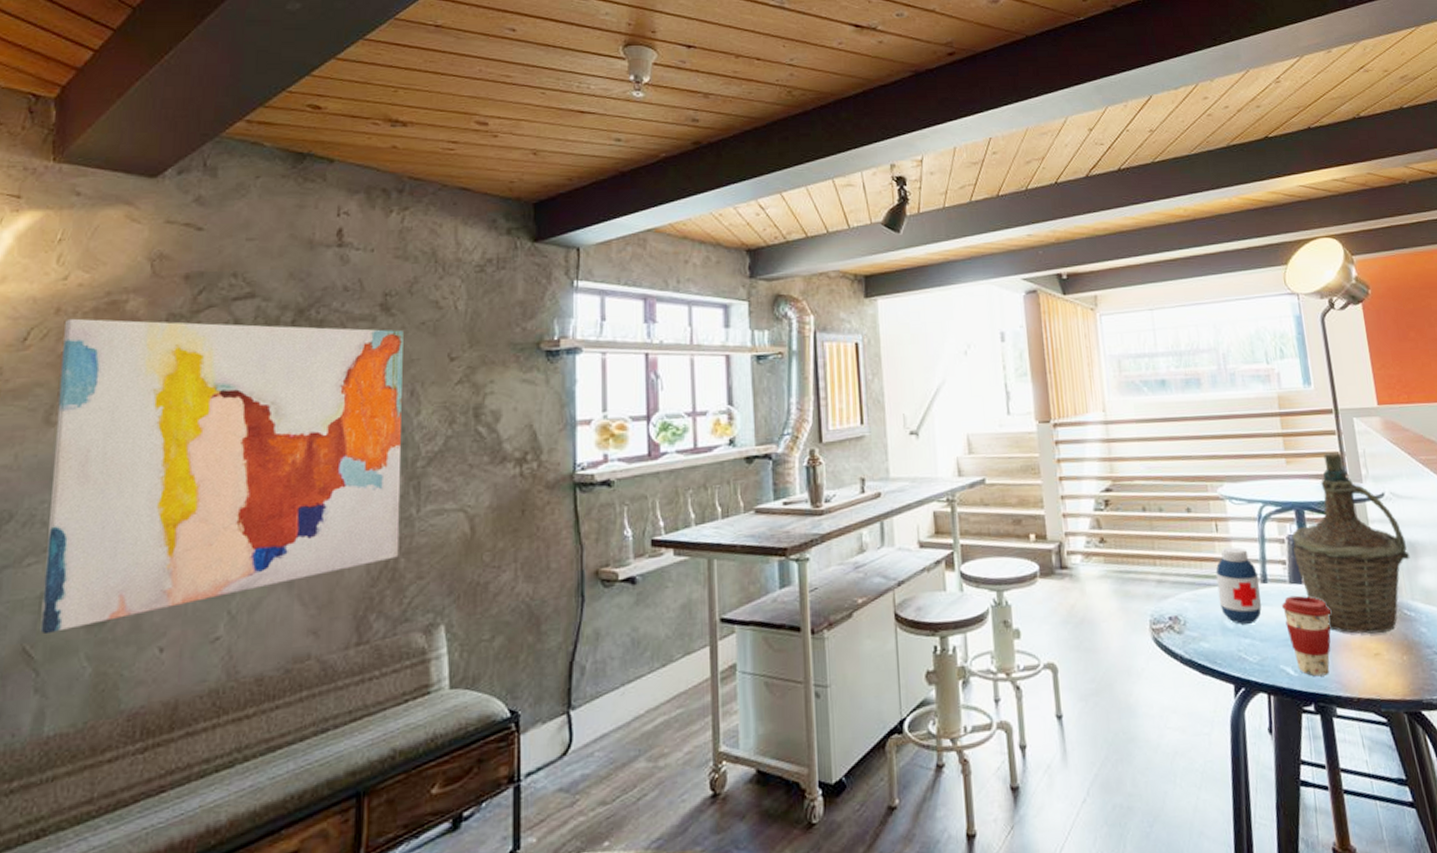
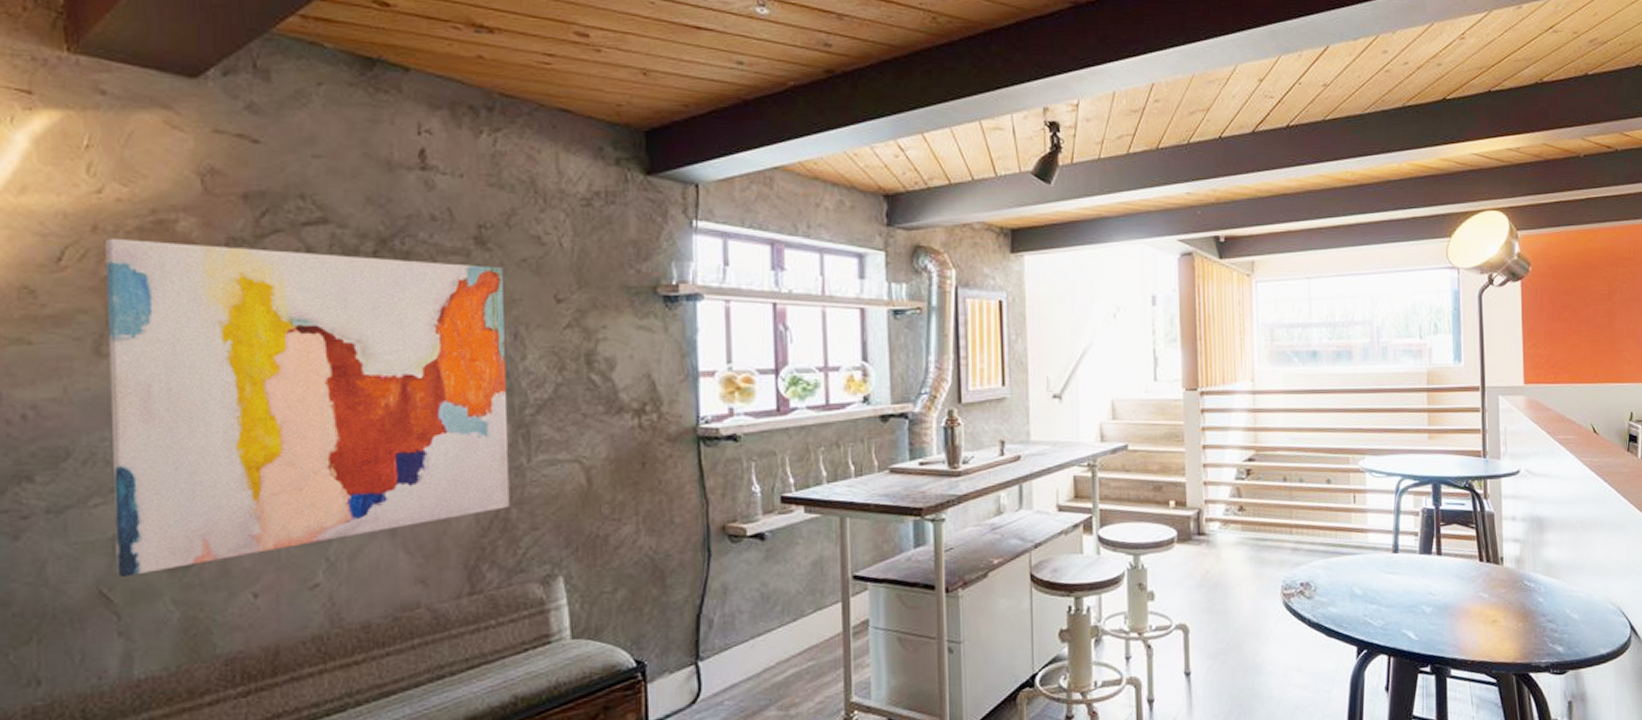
medicine bottle: present [1215,547,1262,625] -> none [1349,518,1391,591]
coffee cup: present [1281,595,1331,677] -> none [1409,565,1455,641]
bottle: present [1292,452,1410,634] -> none [1426,429,1537,603]

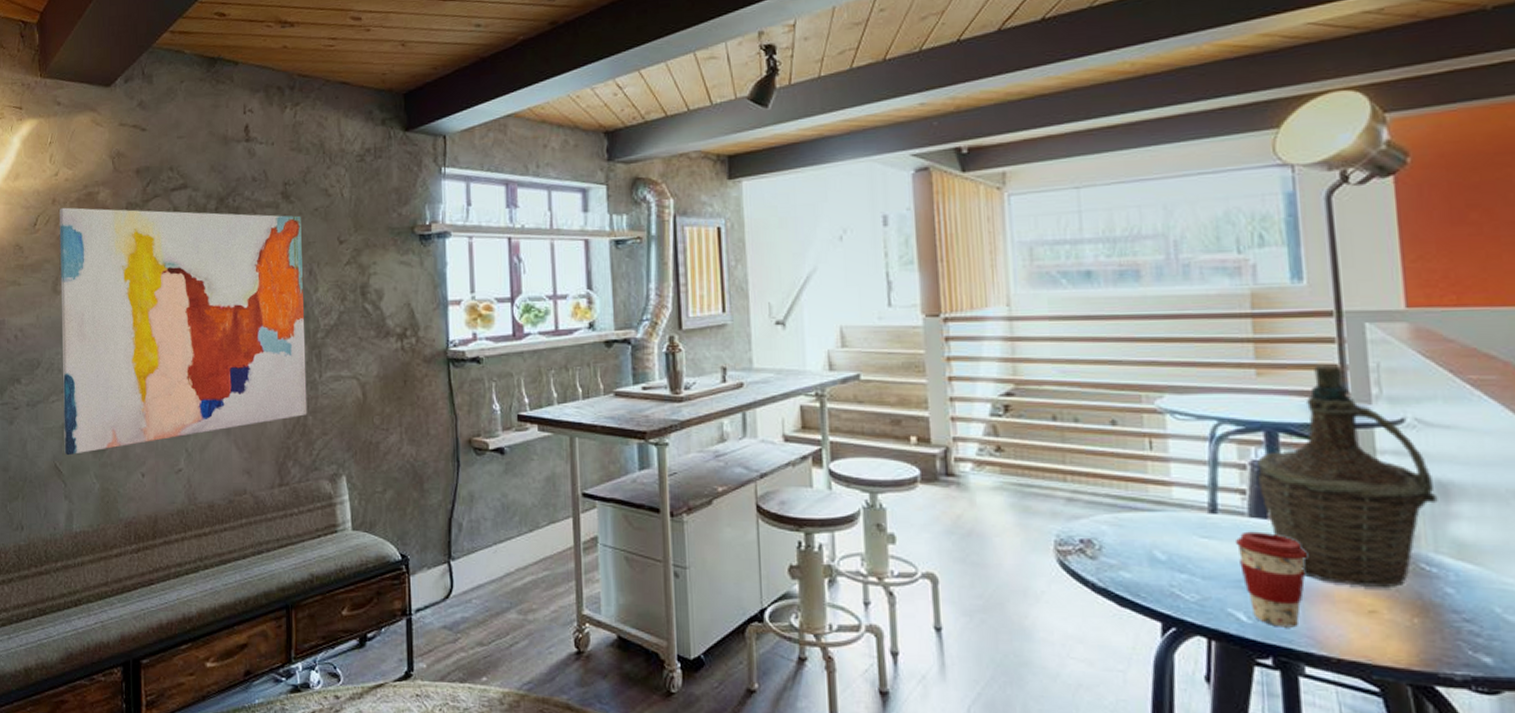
coffee cup: none [1409,565,1455,641] -> present [1234,531,1307,628]
bottle: none [1426,429,1537,603] -> present [1257,364,1438,589]

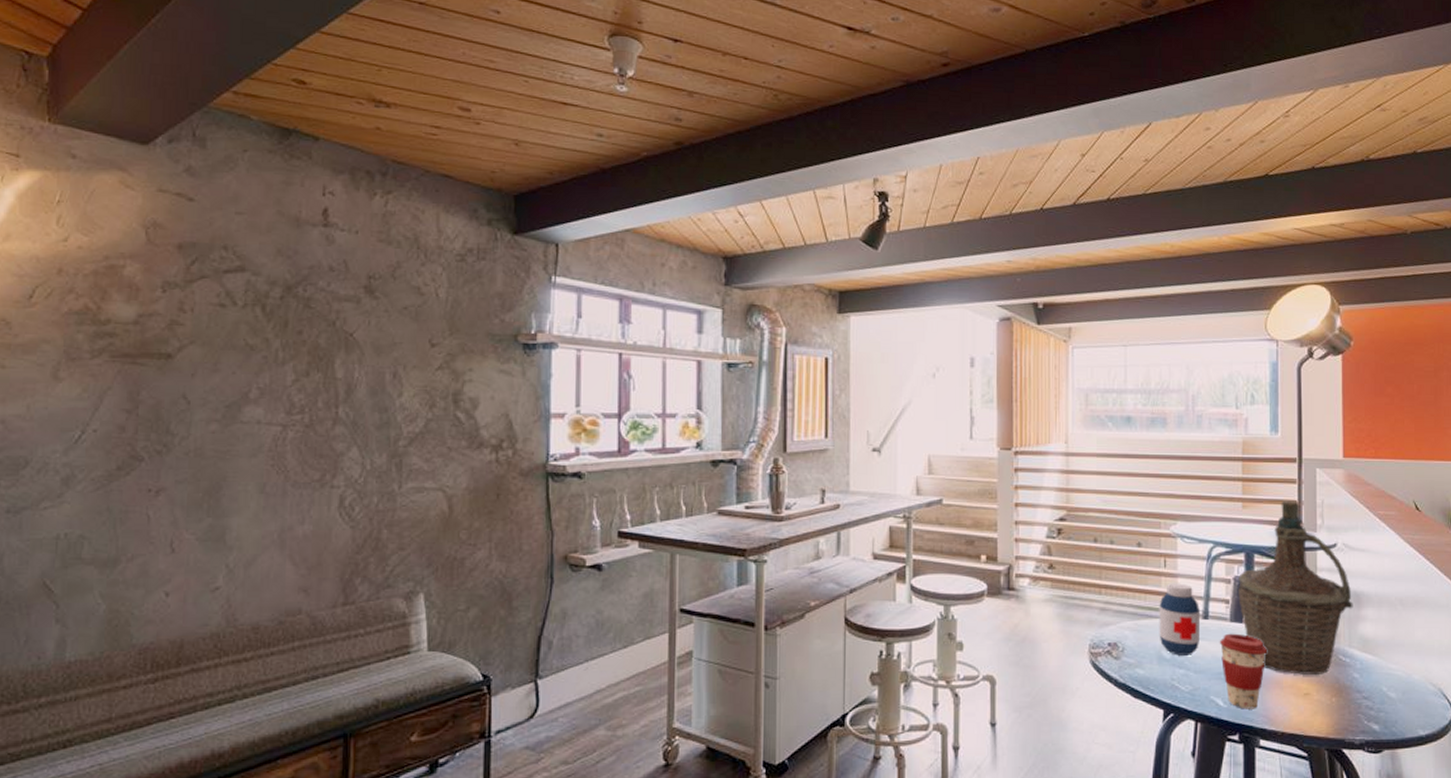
wall art: present [60,207,307,456] -> none [58,279,387,572]
medicine bottle: none [1146,468,1207,557] -> present [1159,583,1201,656]

